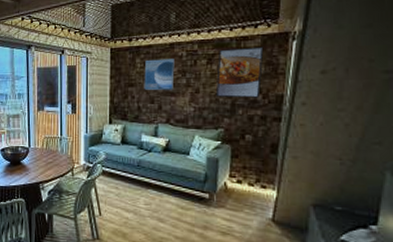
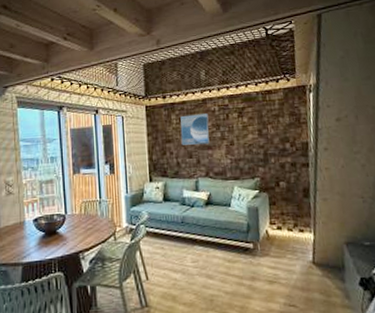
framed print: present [215,46,264,98] -> none [247,99,288,148]

